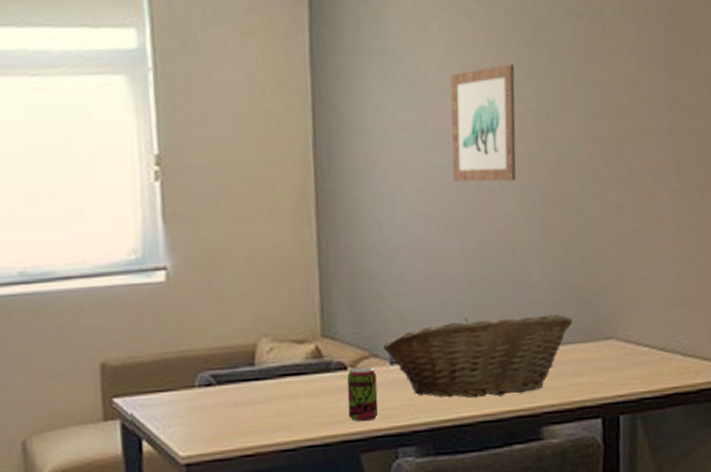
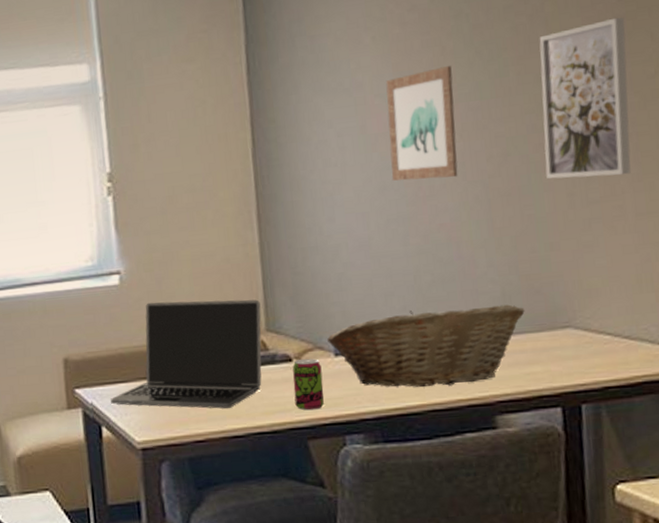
laptop: none [153,302,317,420] -> present [111,299,262,409]
wall art: none [596,29,674,189] -> present [539,17,631,179]

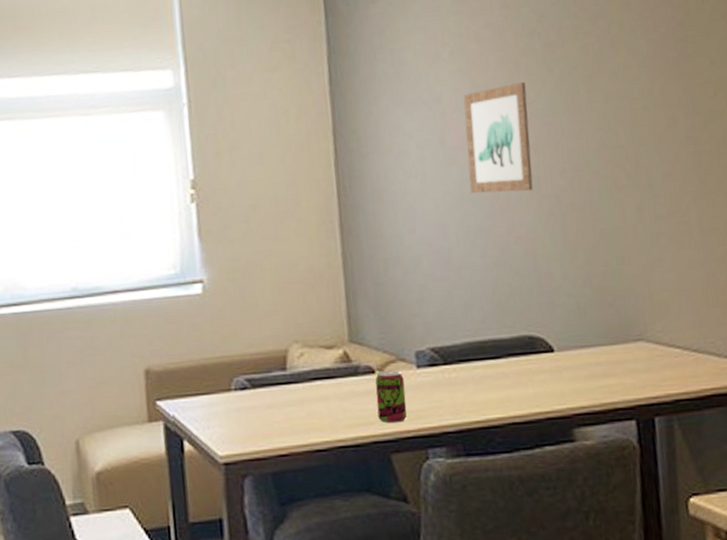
laptop: present [111,299,262,409] -> none [193,310,345,422]
fruit basket: present [327,304,525,388] -> none [409,317,599,400]
wall art: present [539,17,631,179] -> none [606,40,695,195]

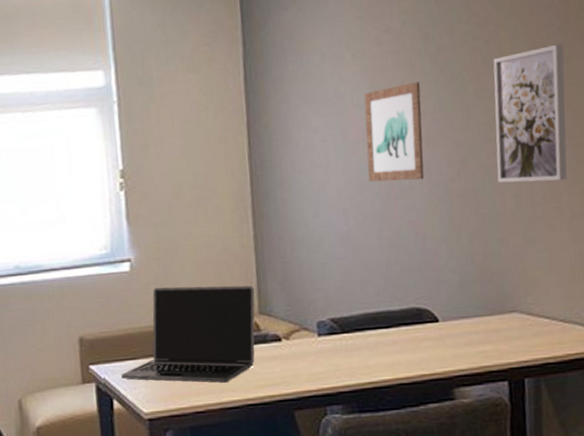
laptop: none [193,310,345,422] -> present [121,285,255,383]
beverage can: present [375,370,407,424] -> none [281,338,309,384]
wall art: none [606,40,695,195] -> present [493,44,567,183]

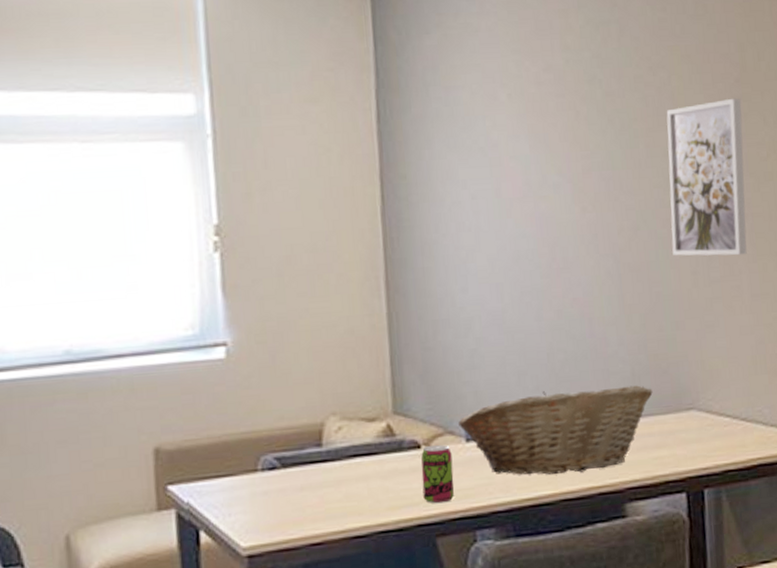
laptop: present [121,285,255,383] -> none [211,377,388,505]
beverage can: none [281,338,309,384] -> present [421,444,454,504]
fruit basket: none [312,291,479,364] -> present [458,385,653,475]
wall art: present [364,81,424,182] -> none [521,131,591,251]

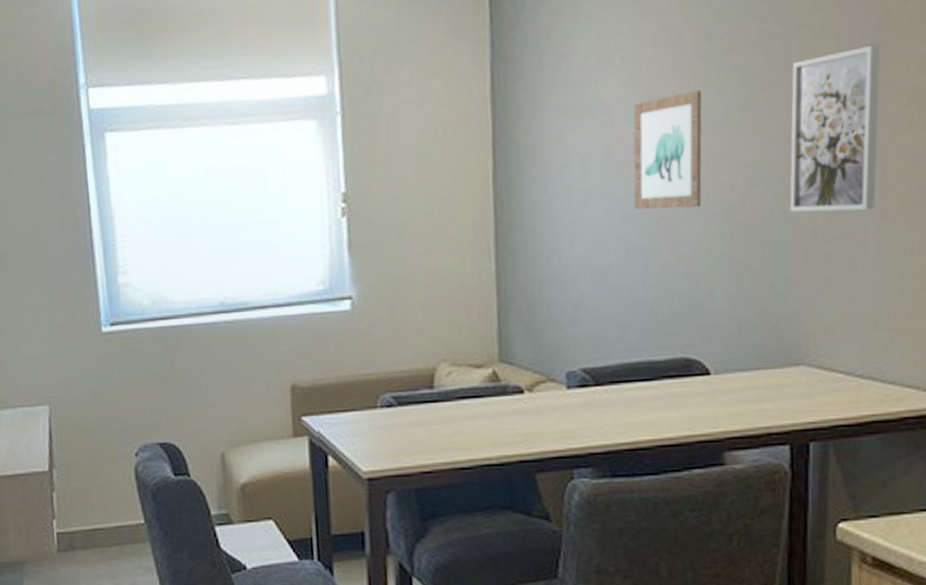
beverage can: present [421,444,454,504] -> none [523,390,554,443]
fruit basket: present [458,385,653,475] -> none [560,340,760,422]
wall art: none [521,131,591,251] -> present [633,89,702,210]

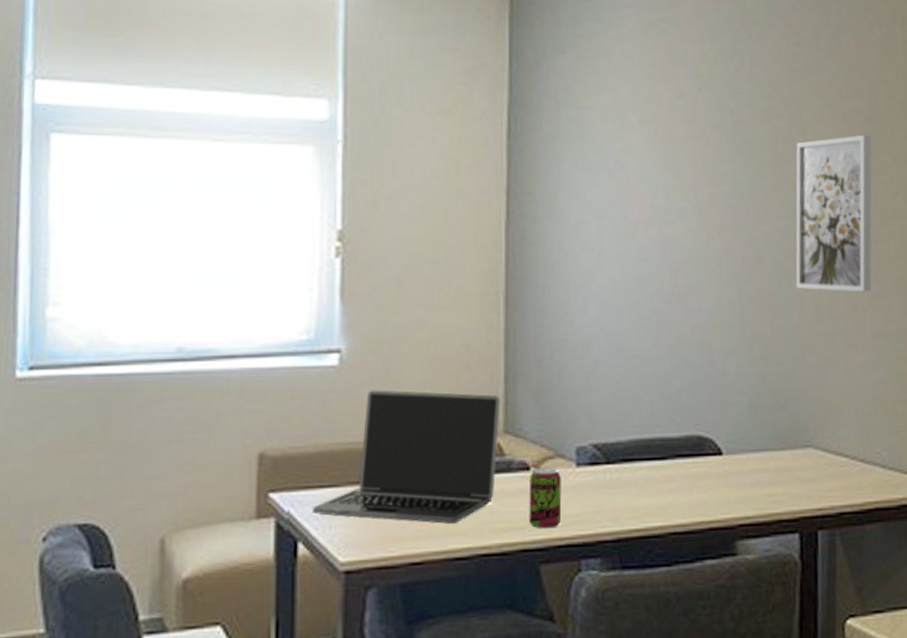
laptop: none [338,328,495,440] -> present [313,390,500,524]
beverage can: none [523,390,554,443] -> present [529,467,562,529]
wall art: present [633,89,702,210] -> none [649,159,715,277]

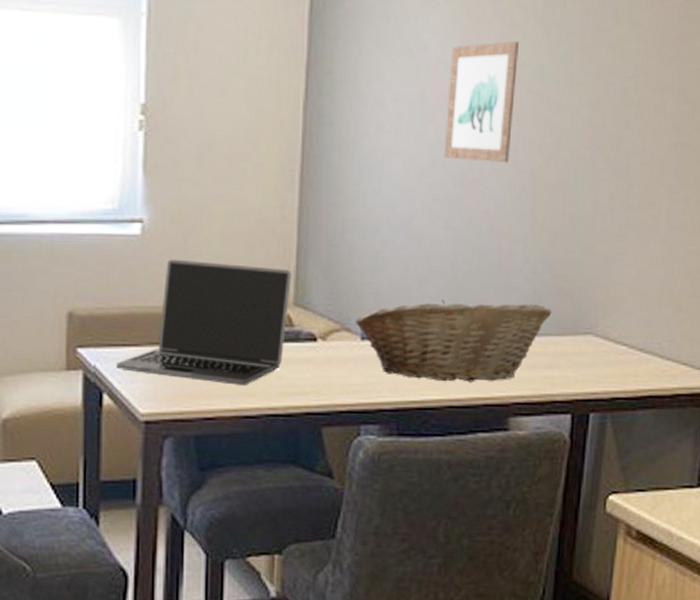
beverage can: present [529,467,562,529] -> none [314,339,346,395]
fruit basket: none [570,418,770,507] -> present [356,300,552,382]
wall art: none [649,159,715,277] -> present [443,40,519,164]
wall art: present [795,134,872,292] -> none [592,18,689,185]

